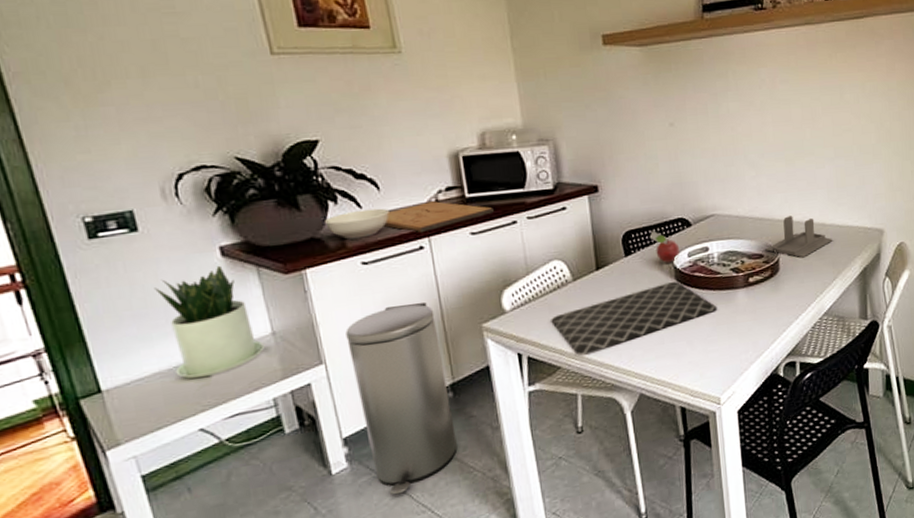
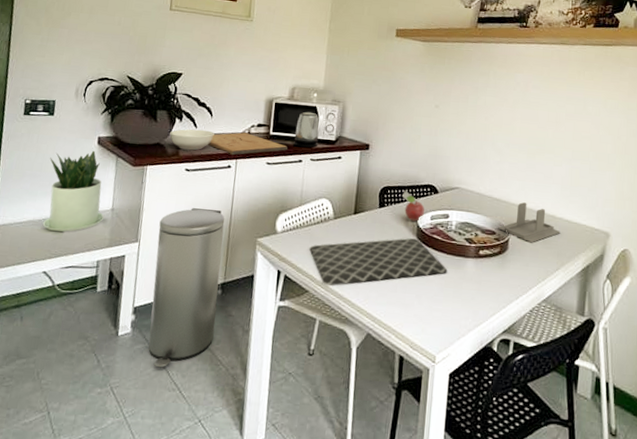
kettle: none [497,159,533,206] -> present [293,111,319,149]

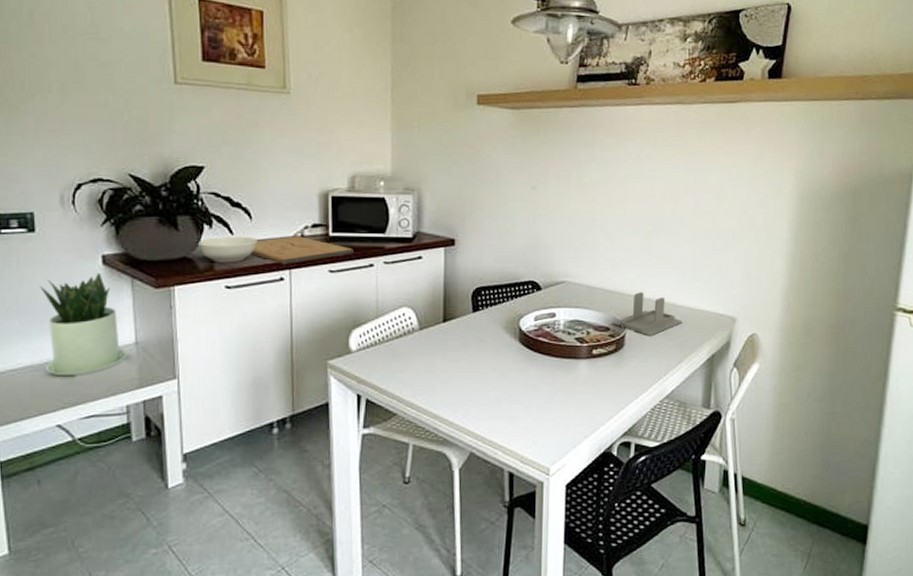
pedal bin: present [148,208,225,368] -> none [201,332,288,518]
kettle: present [293,111,319,149] -> none [361,205,392,249]
placemat: present [309,238,448,286] -> none [393,343,558,405]
fruit: present [401,190,425,221] -> none [498,289,528,324]

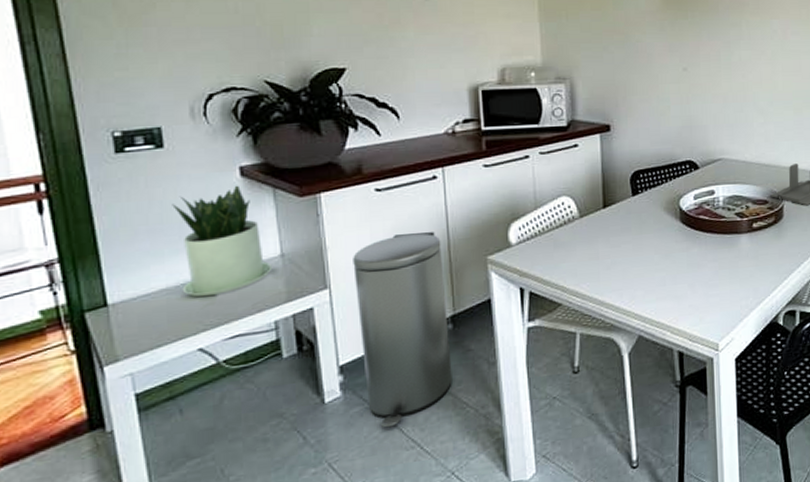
bowl: present [197,236,257,263] -> none [342,136,407,166]
pedal bin: none [201,332,288,518] -> present [353,232,452,428]
cutting board: present [251,236,353,265] -> none [401,132,507,163]

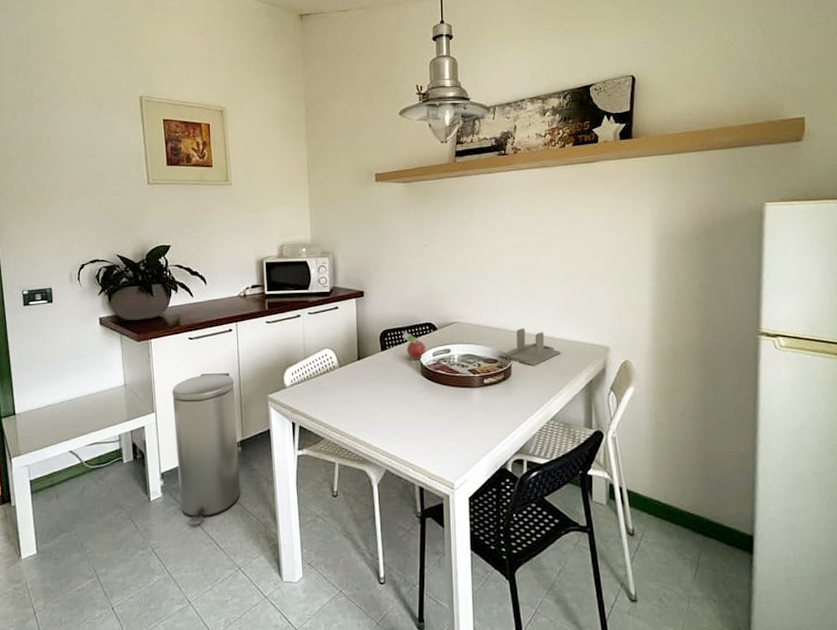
planter: present [172,185,273,298] -> none [56,331,119,413]
fruit: none [657,171,687,205] -> present [402,331,427,360]

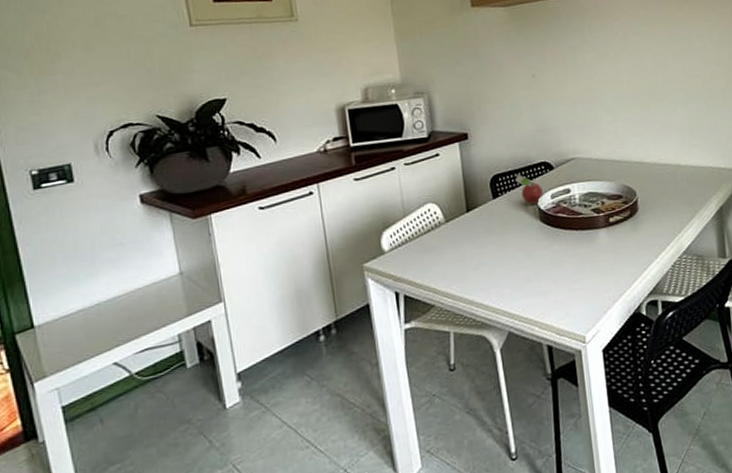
pedal bin: present [172,373,241,525] -> none [243,244,339,430]
napkin holder: present [500,328,561,366] -> none [624,158,689,198]

